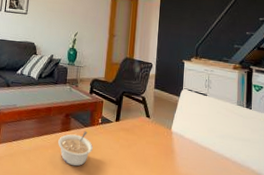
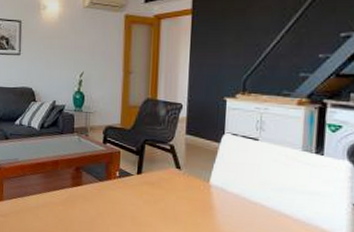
legume: present [58,131,93,167] -> none [69,185,110,224]

